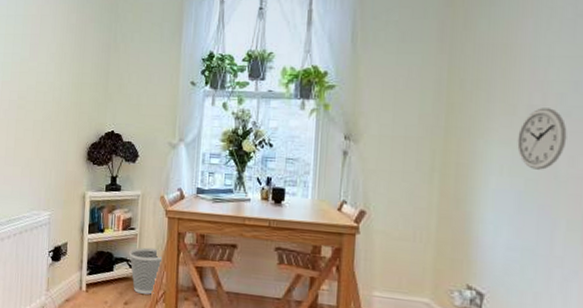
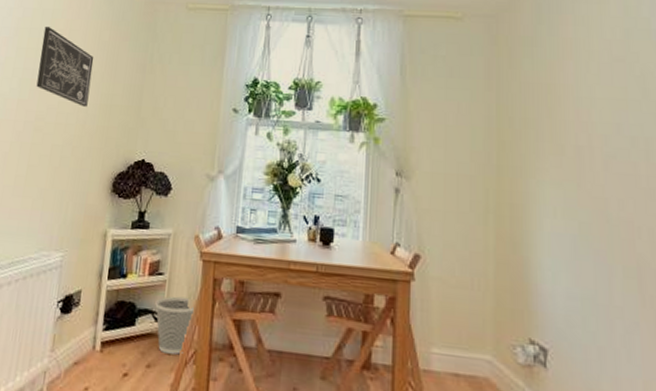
wall art: none [16,13,64,85] -> present [36,27,94,107]
wall clock: present [517,108,567,170] -> none [568,149,615,213]

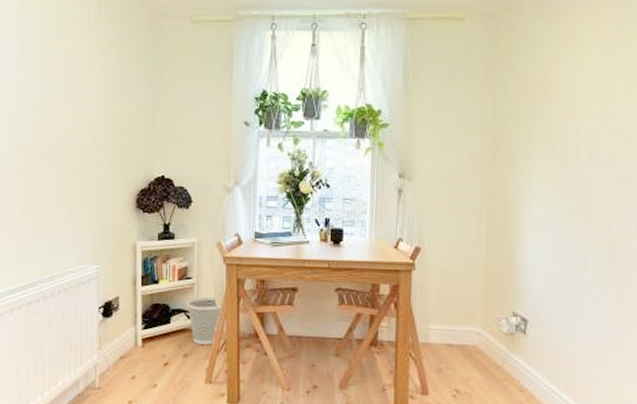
wall art: present [36,27,94,107] -> none [49,48,104,128]

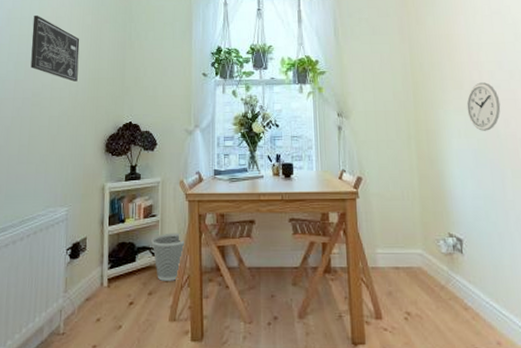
wall art: none [49,48,104,128] -> present [30,16,80,82]
wall clock: none [555,142,597,201] -> present [466,82,501,131]

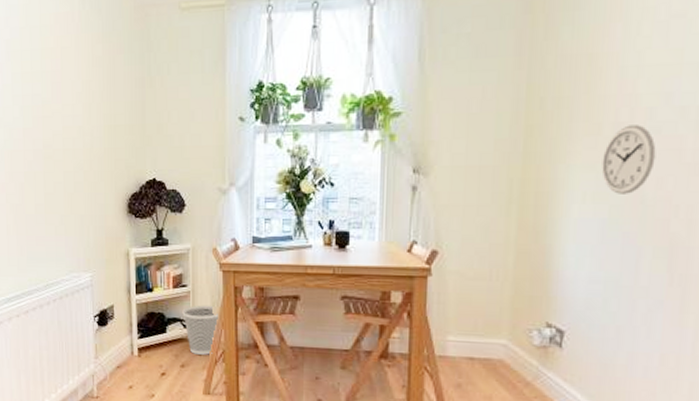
wall art: present [30,16,80,82] -> none [35,47,92,130]

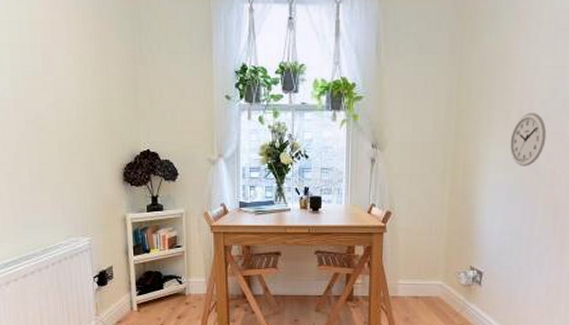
wastebasket: present [182,305,218,355] -> none [178,263,210,306]

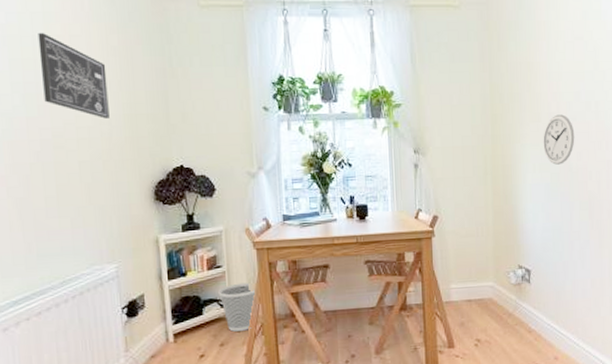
wall art: none [23,19,85,102] -> present [38,33,110,119]
wastebasket: none [178,263,210,306] -> present [218,282,255,332]

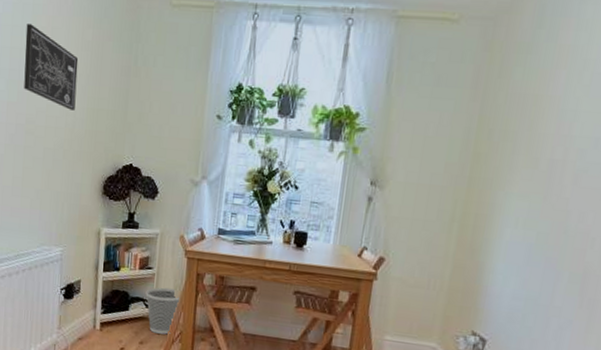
wall clock: present [543,114,575,165] -> none [534,162,582,224]

